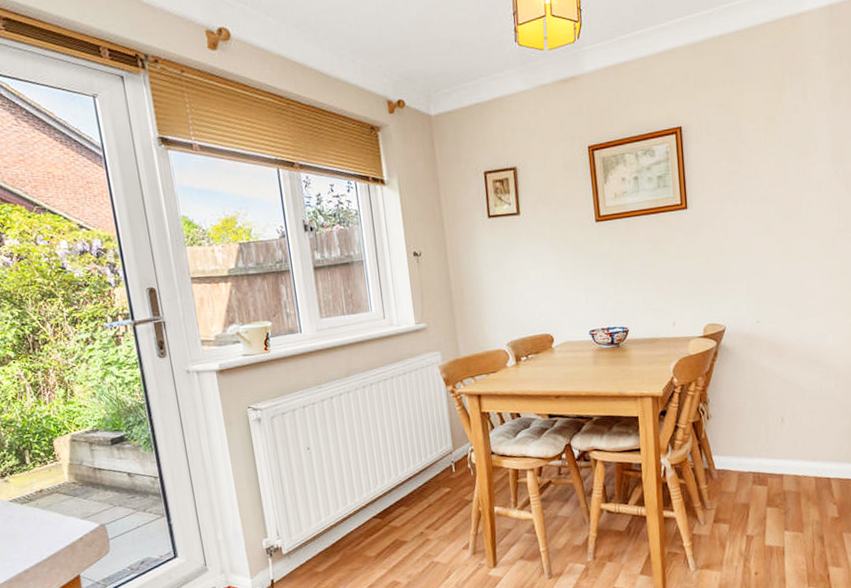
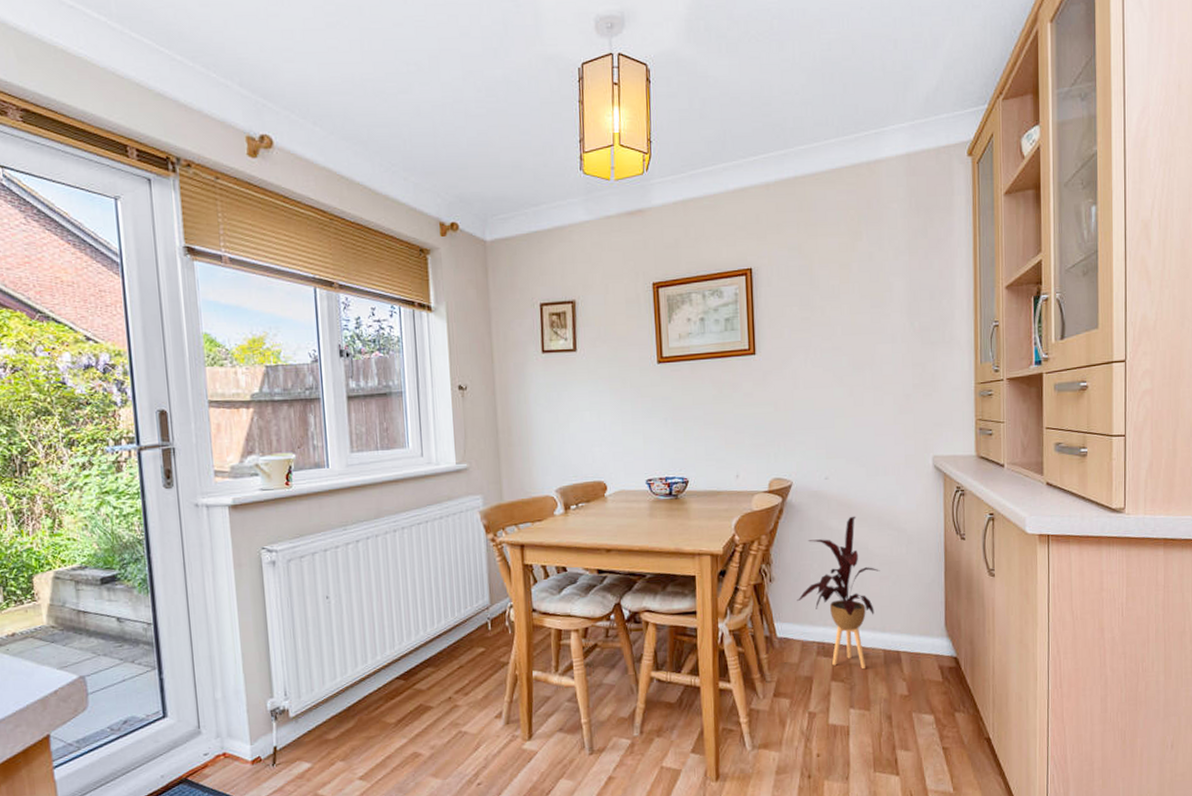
house plant: none [733,355,810,496] -> present [797,516,880,670]

